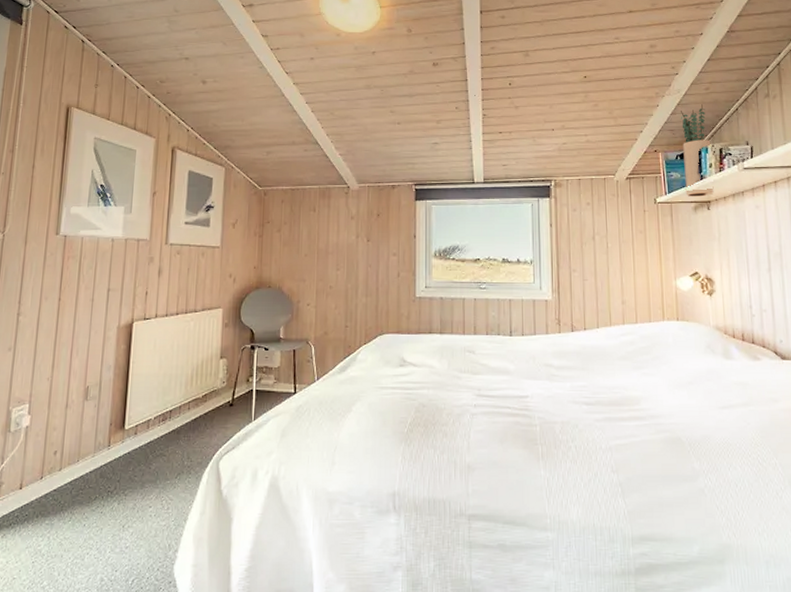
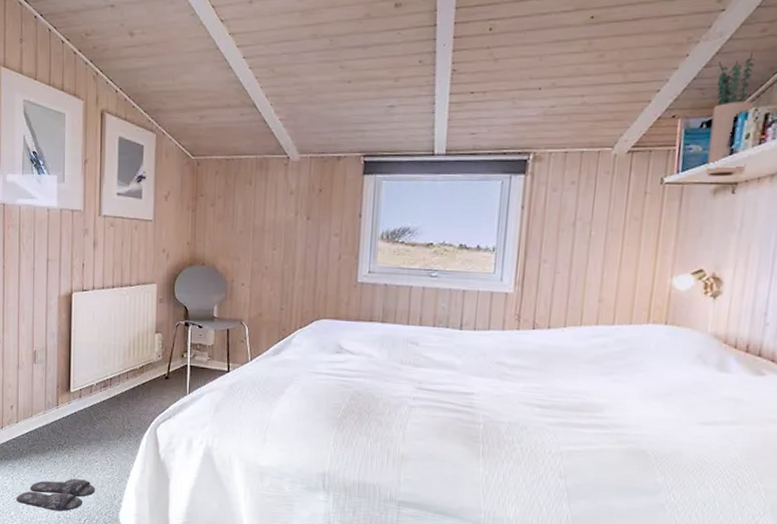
slippers: none [51,530,147,573] -> present [16,478,95,511]

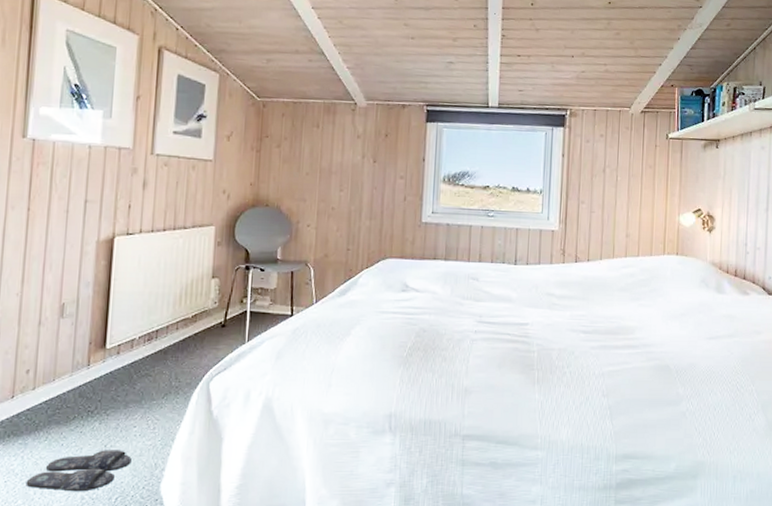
vase: present [705,52,755,177] -> none [697,40,726,135]

